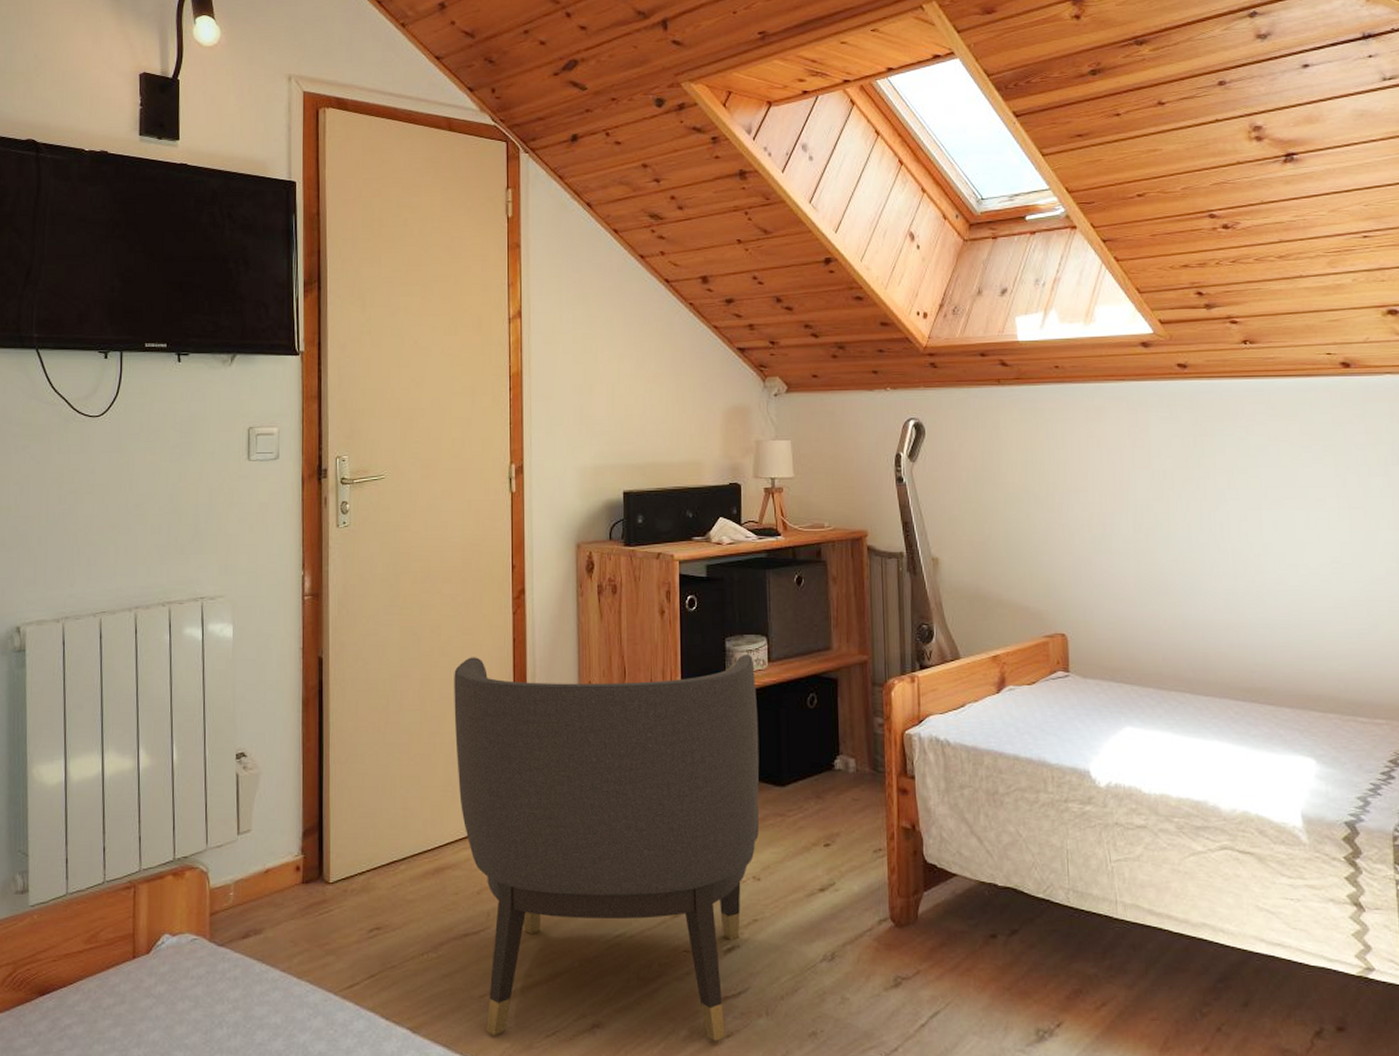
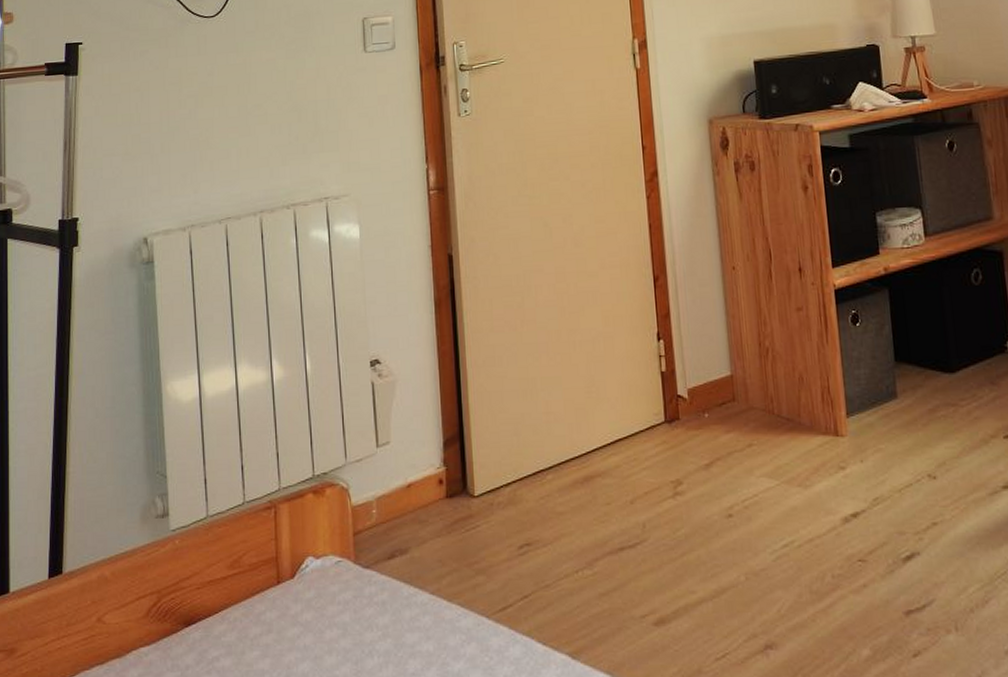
chair: present [454,655,760,1041] -> none [589,230,931,661]

